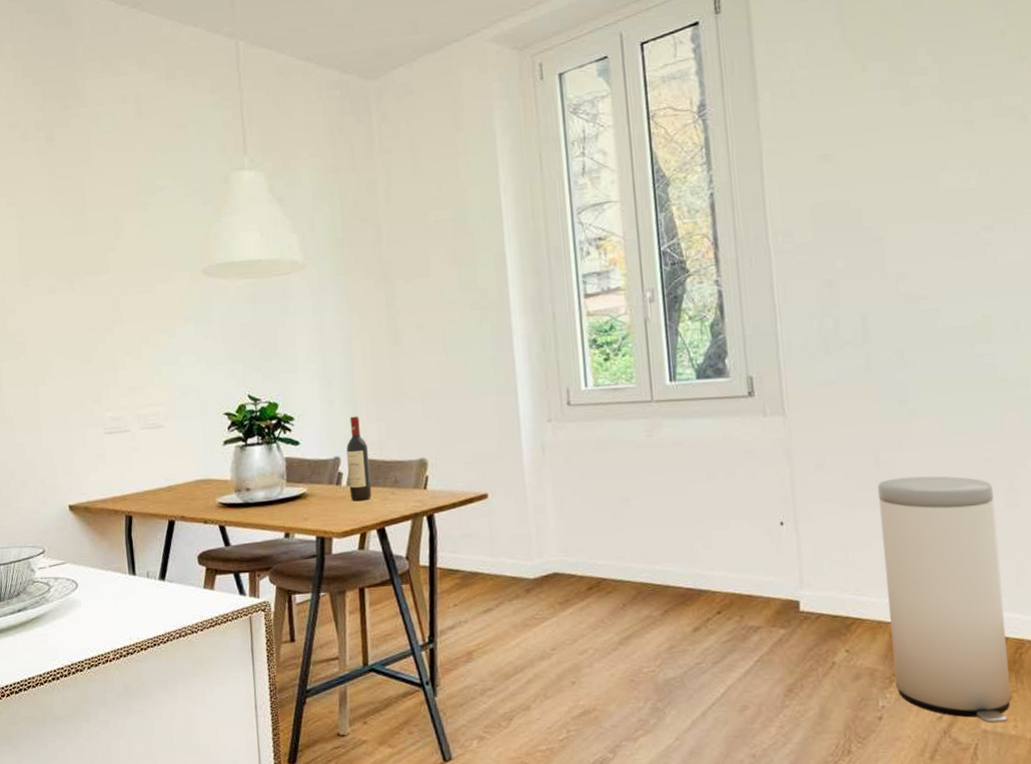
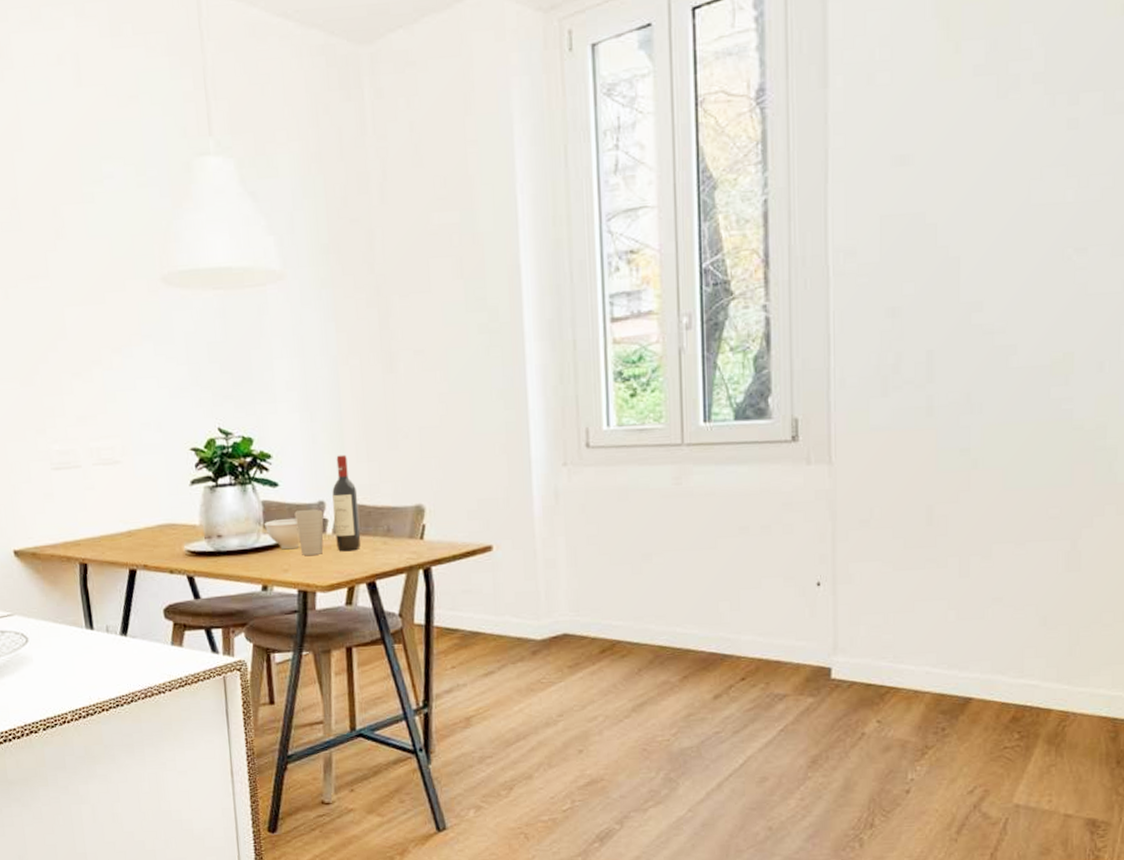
bowl: none [286,472,319,501] -> present [263,518,301,550]
cup: none [313,464,339,505] -> present [294,510,324,555]
pedal bin: present [877,476,1012,724] -> none [927,534,1053,798]

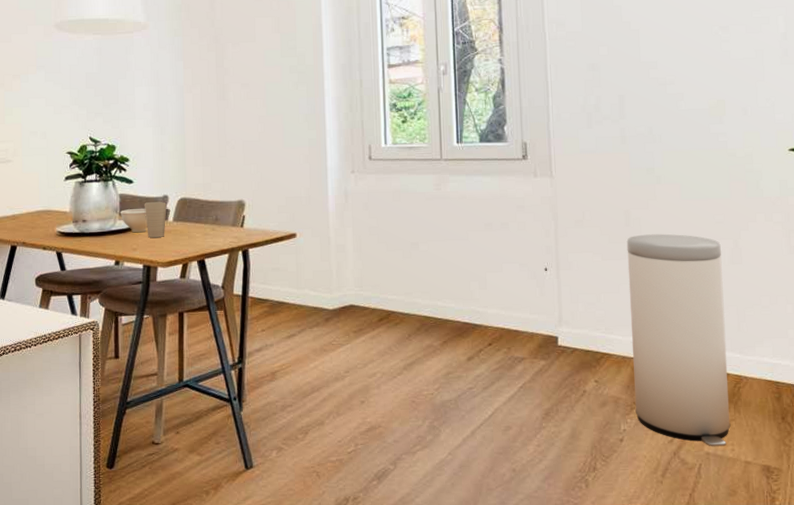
wine bottle: present [332,454,361,552] -> none [174,160,195,235]
pedal bin: none [927,534,1053,798] -> present [626,234,731,447]

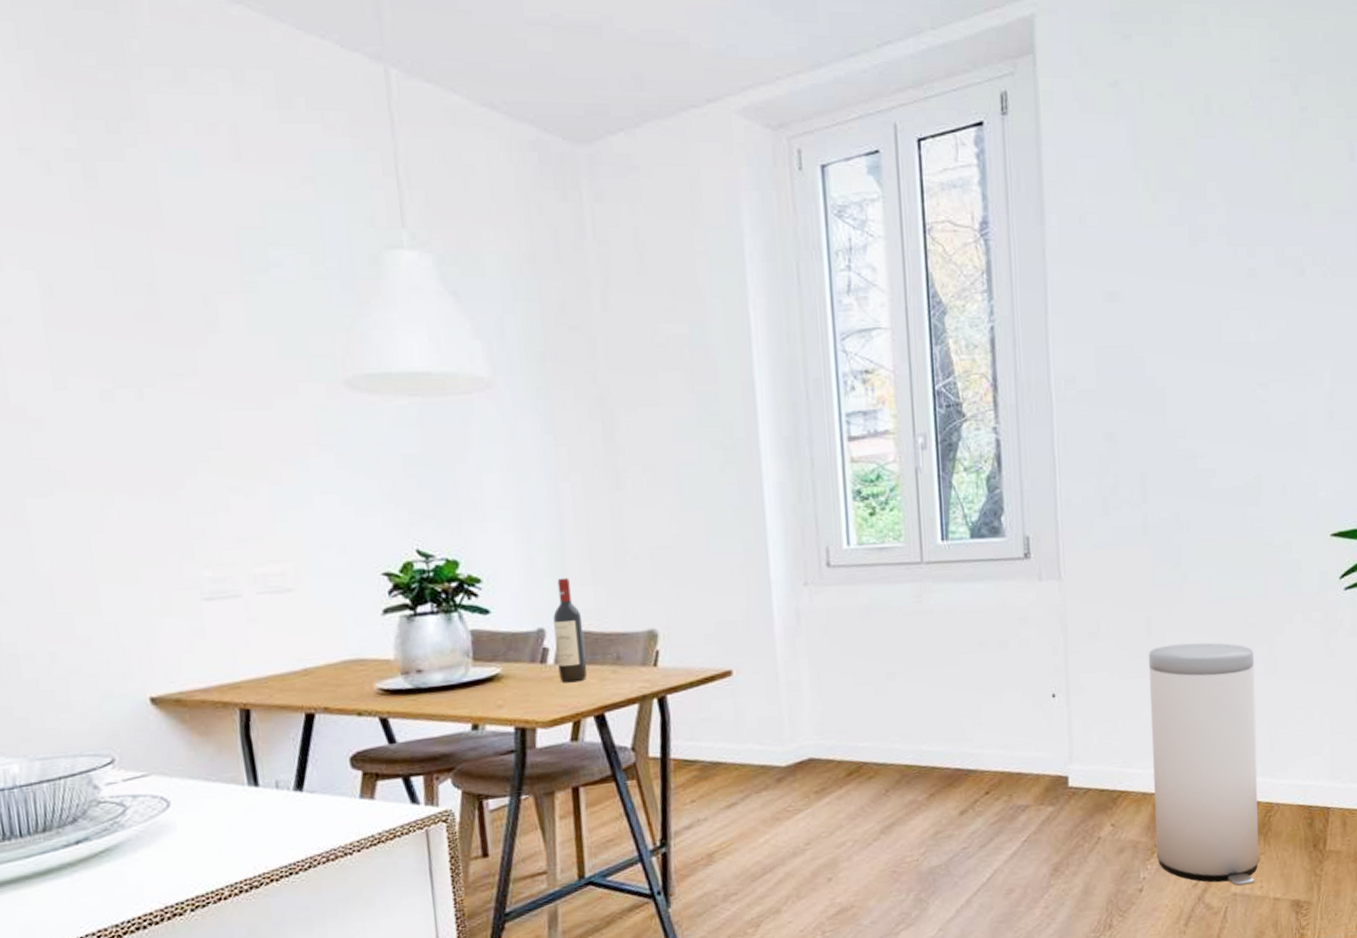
bowl: present [120,208,148,233] -> none [473,647,517,684]
cup: present [144,202,167,238] -> none [509,638,544,689]
wine bottle: none [174,160,195,235] -> present [553,577,588,683]

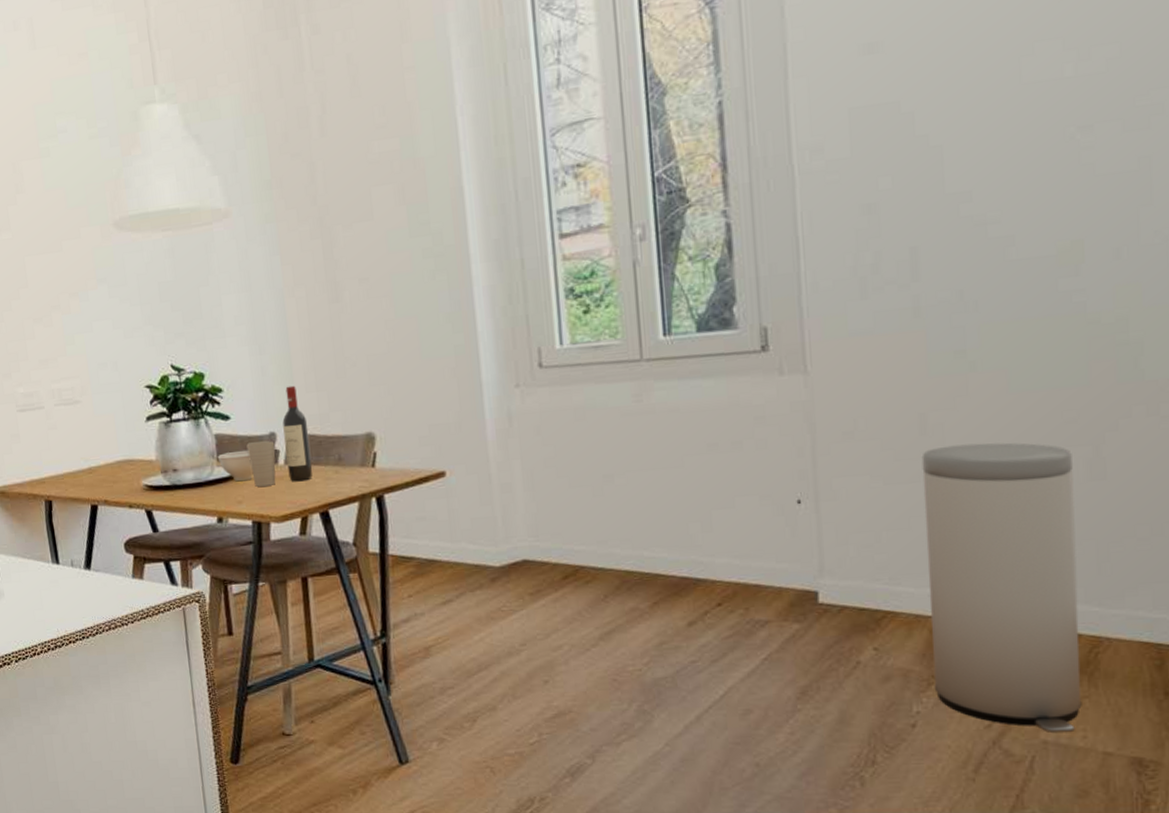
bowl: none [473,647,517,684] -> present [217,450,254,482]
cup: none [509,638,544,689] -> present [246,441,276,487]

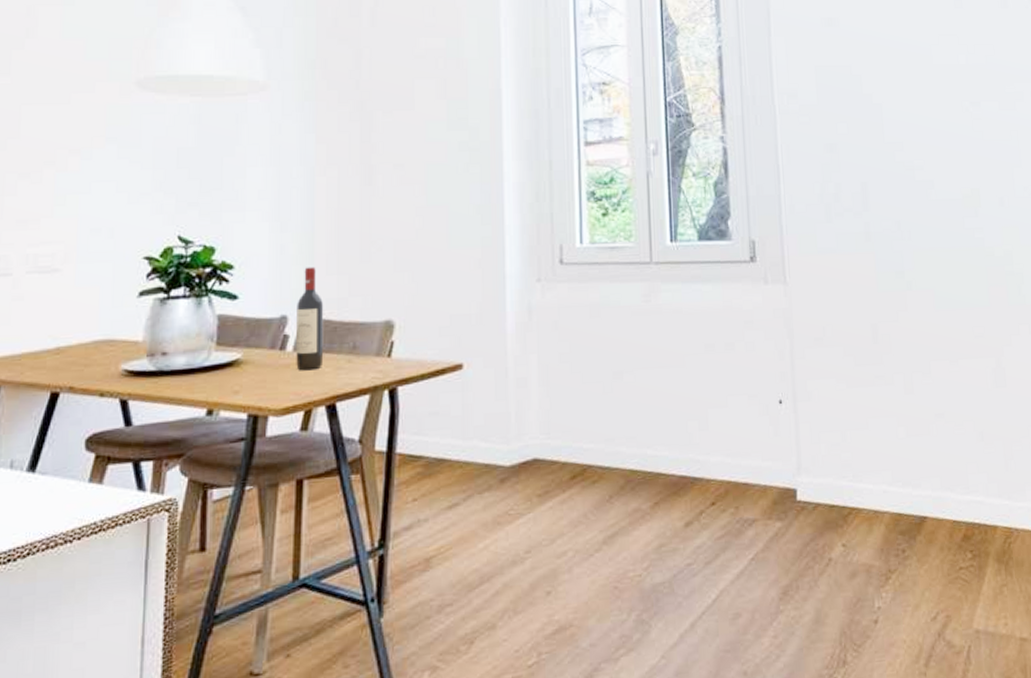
bowl: present [217,450,254,482] -> none [217,333,257,369]
cup: present [246,441,276,487] -> none [252,325,285,375]
pedal bin: present [921,442,1082,734] -> none [875,352,1002,623]

